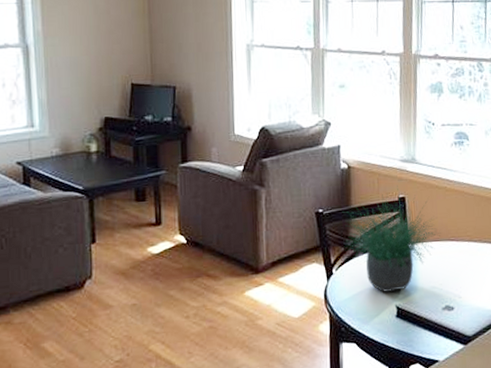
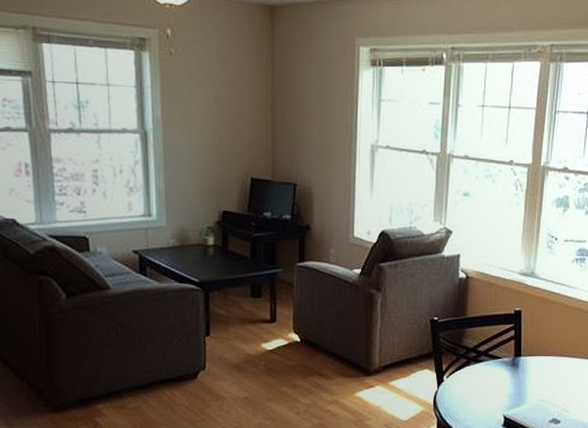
potted plant: present [342,186,441,293] -> none [457,299,554,403]

